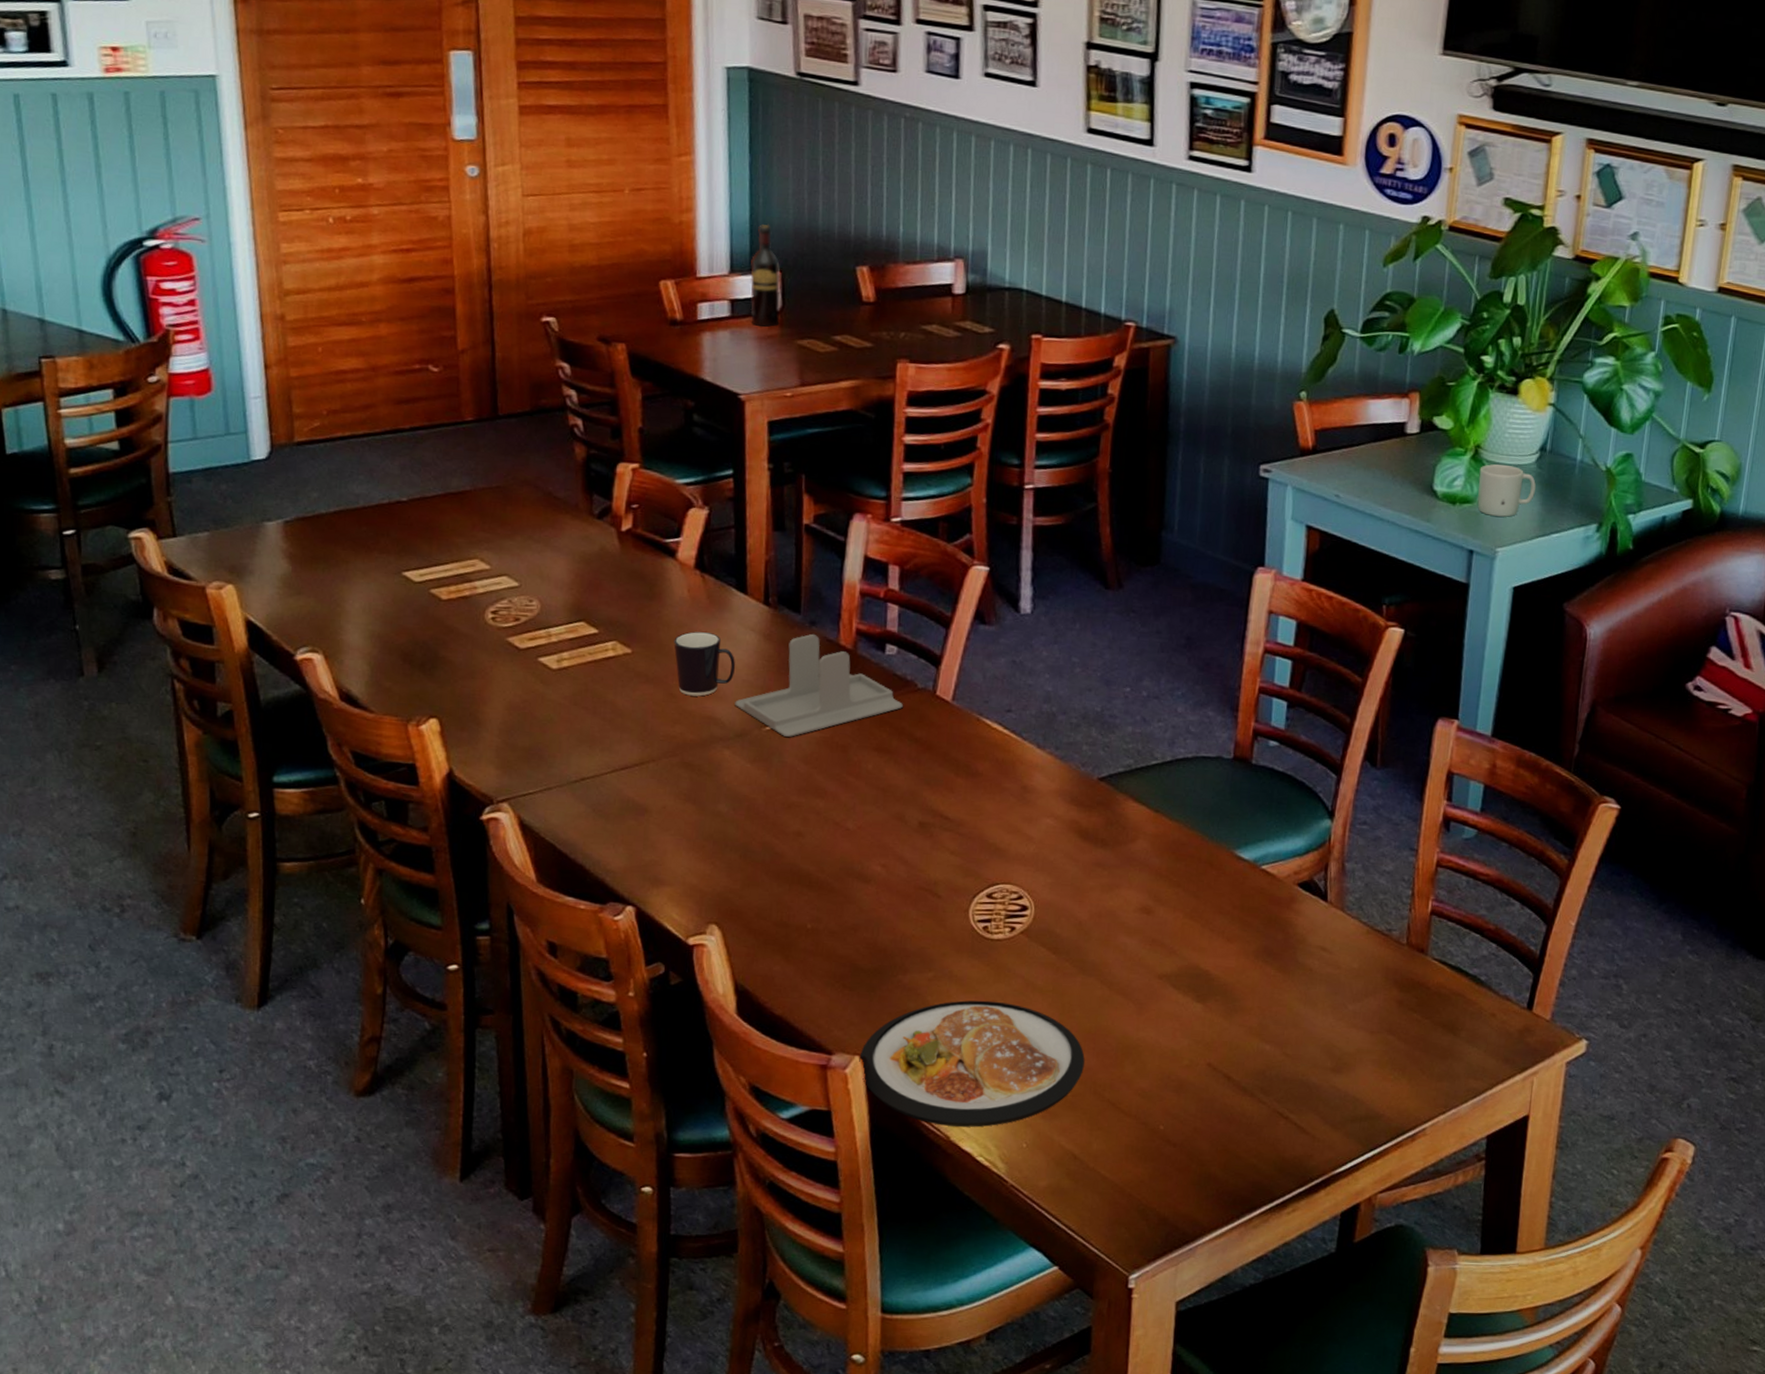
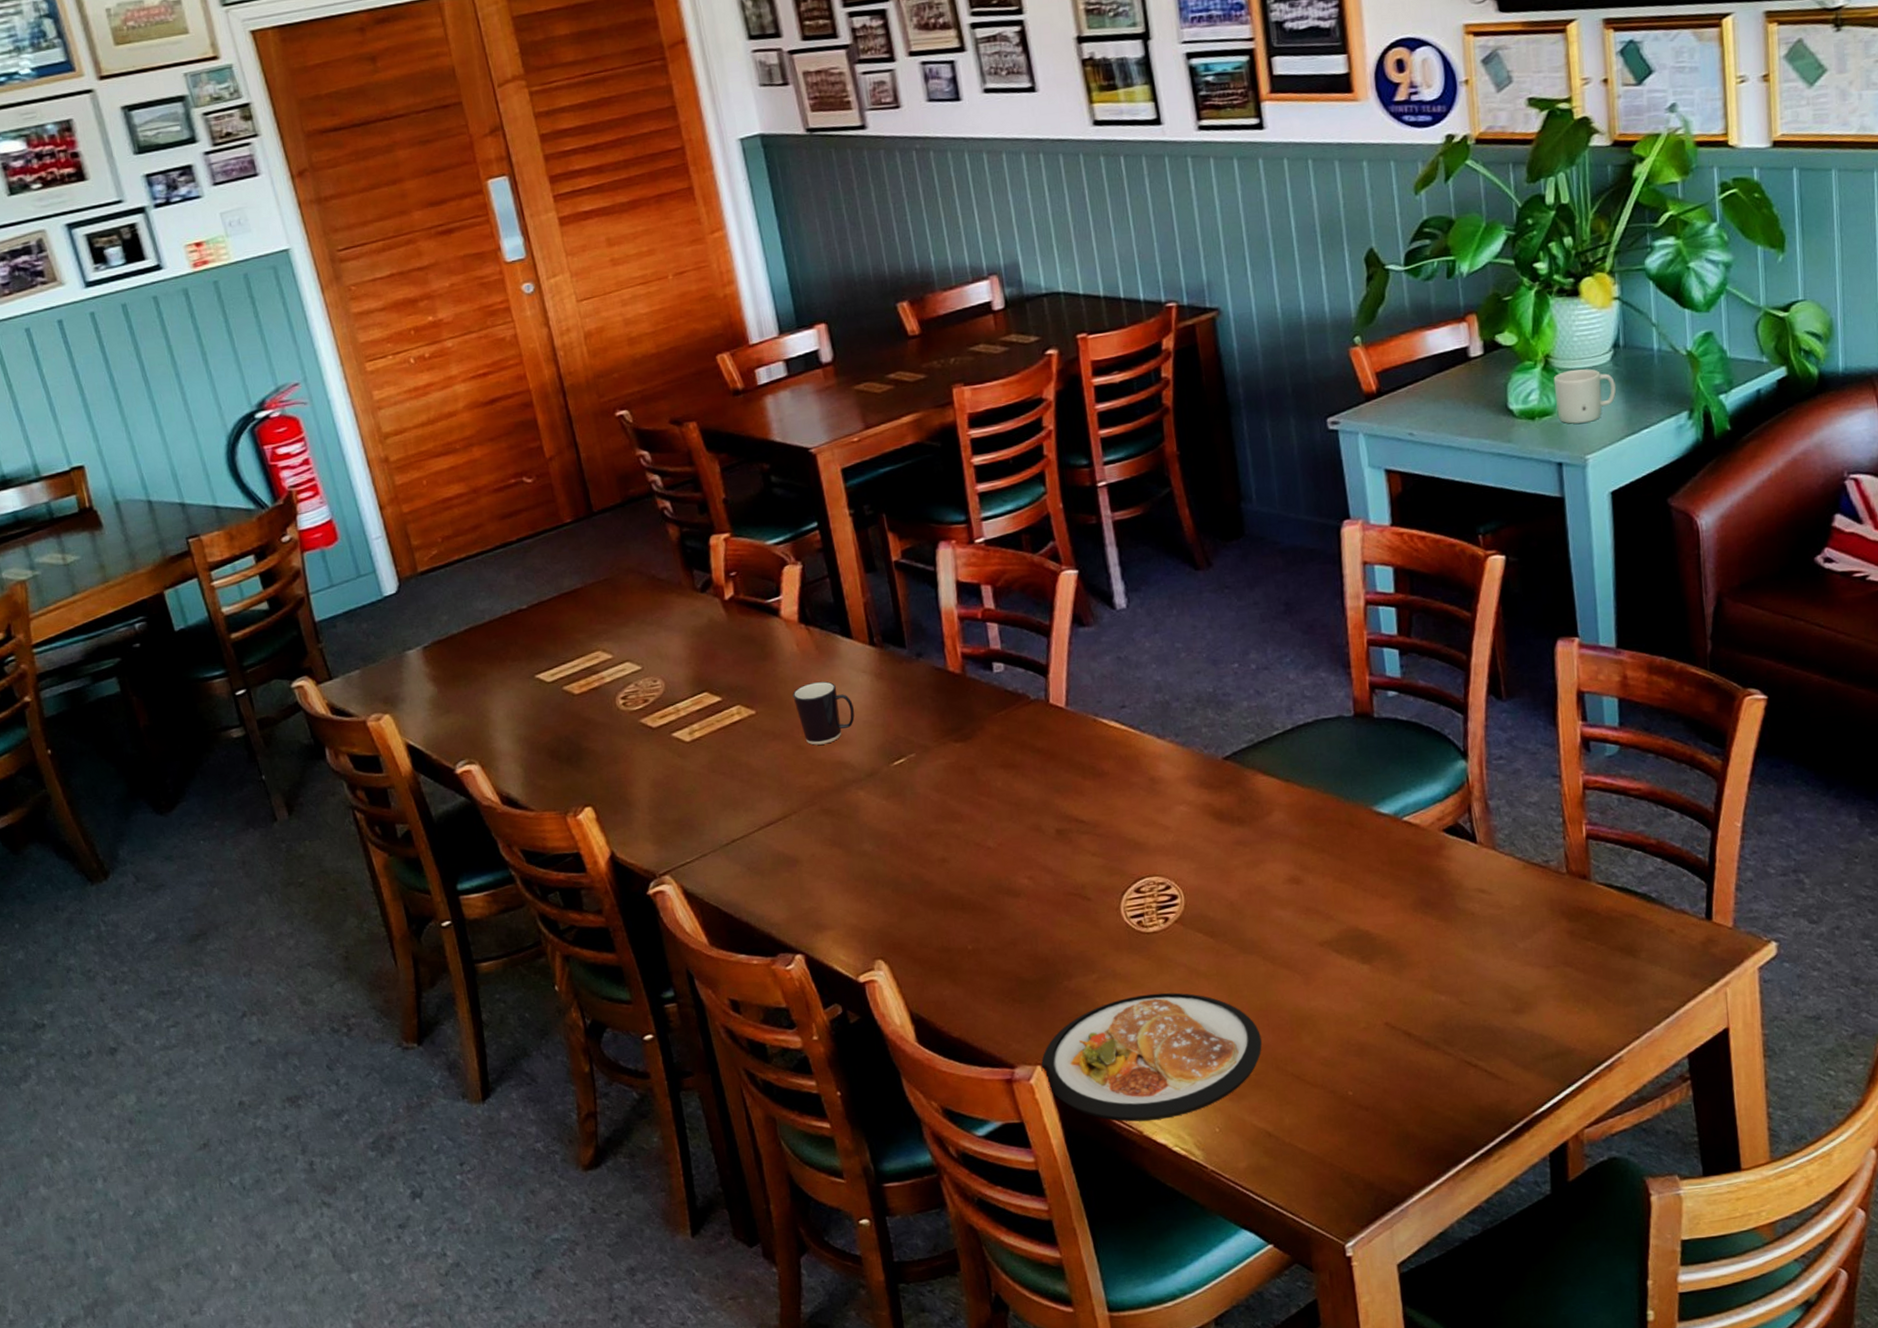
napkin holder: present [735,633,903,737] -> none [860,665,1020,769]
wine bottle: present [750,224,780,328] -> none [797,280,835,381]

